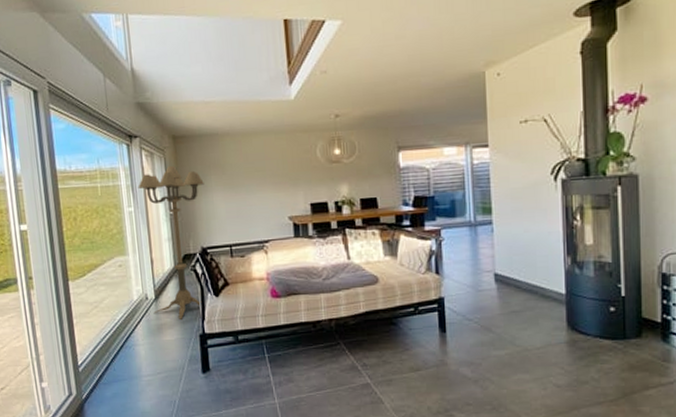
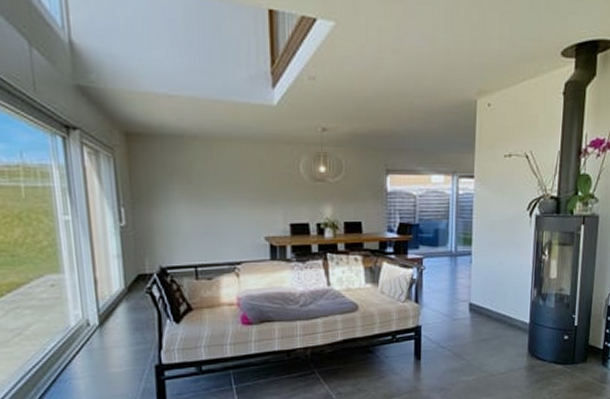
floor lamp: present [138,165,204,320] -> none [77,168,165,349]

